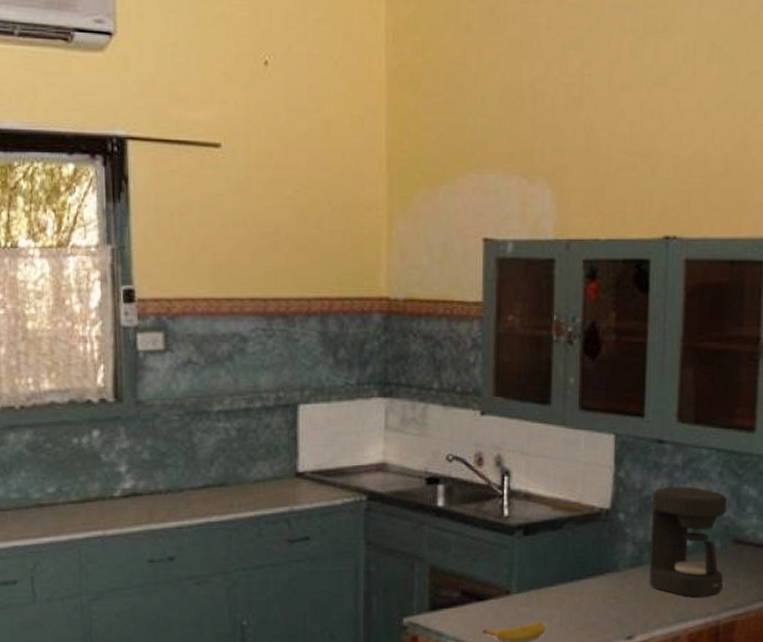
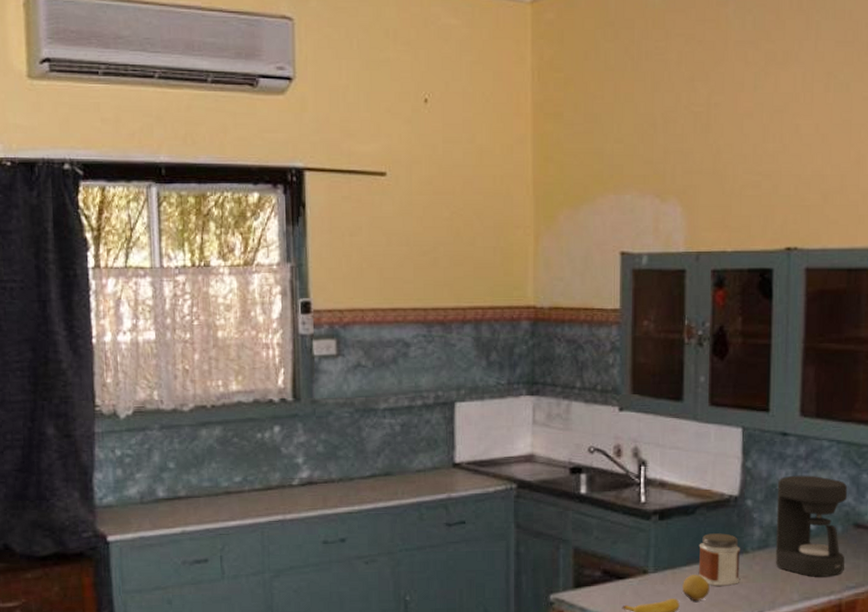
fruit: none [548,595,578,625] -> present [682,575,710,602]
jar: none [565,550,612,608] -> present [698,533,741,586]

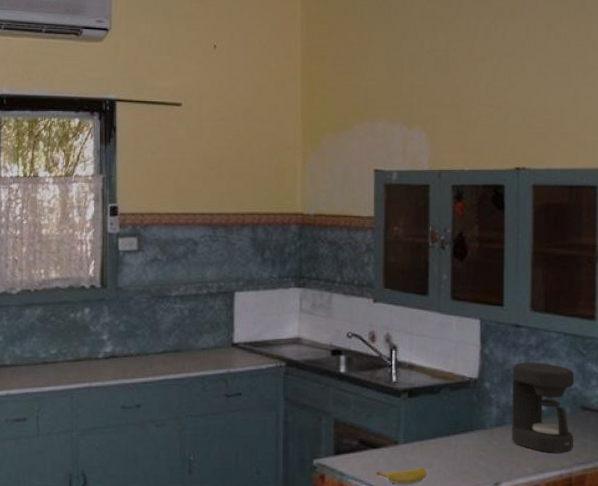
fruit: present [682,575,710,602] -> none [429,447,453,471]
jar: present [698,533,741,586] -> none [443,411,481,458]

